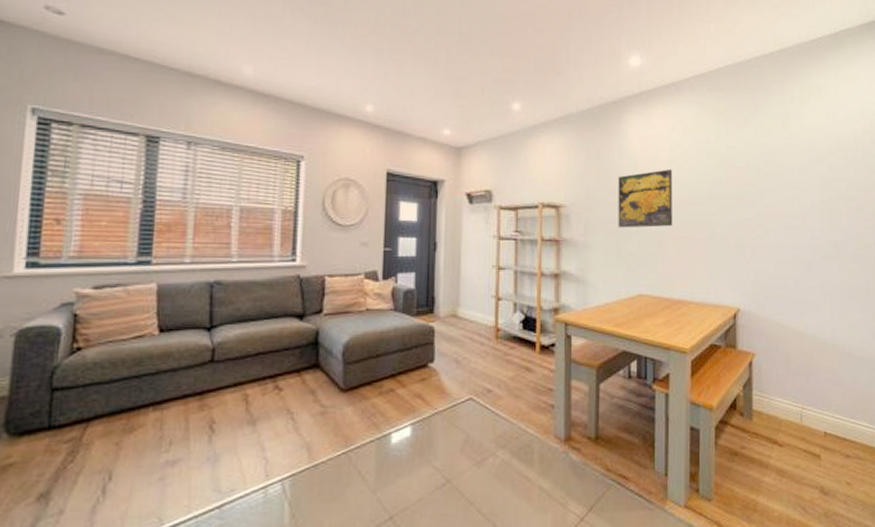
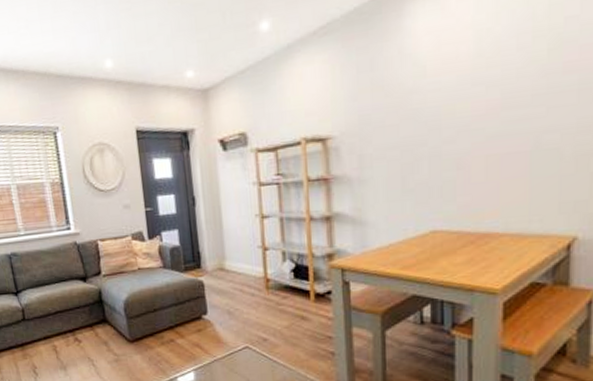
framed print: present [618,169,673,228] -> none [400,67,478,155]

